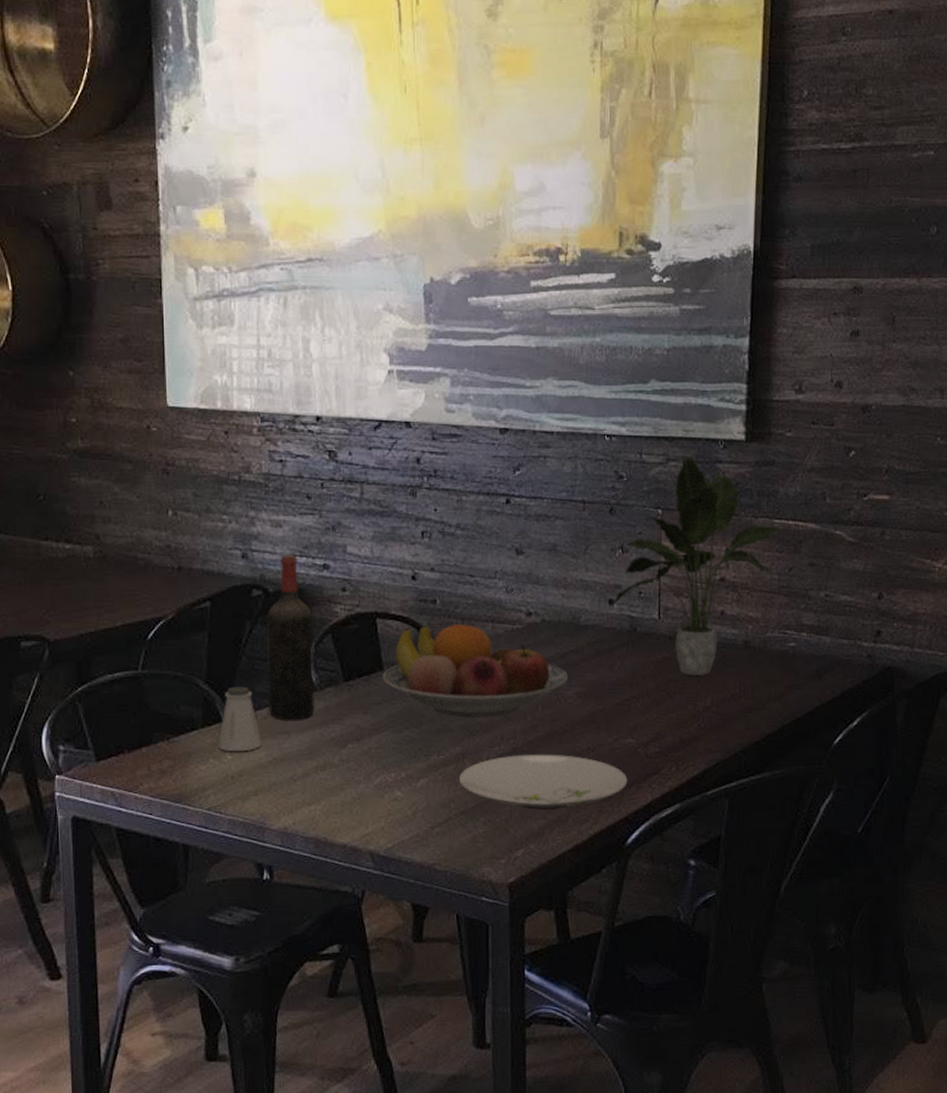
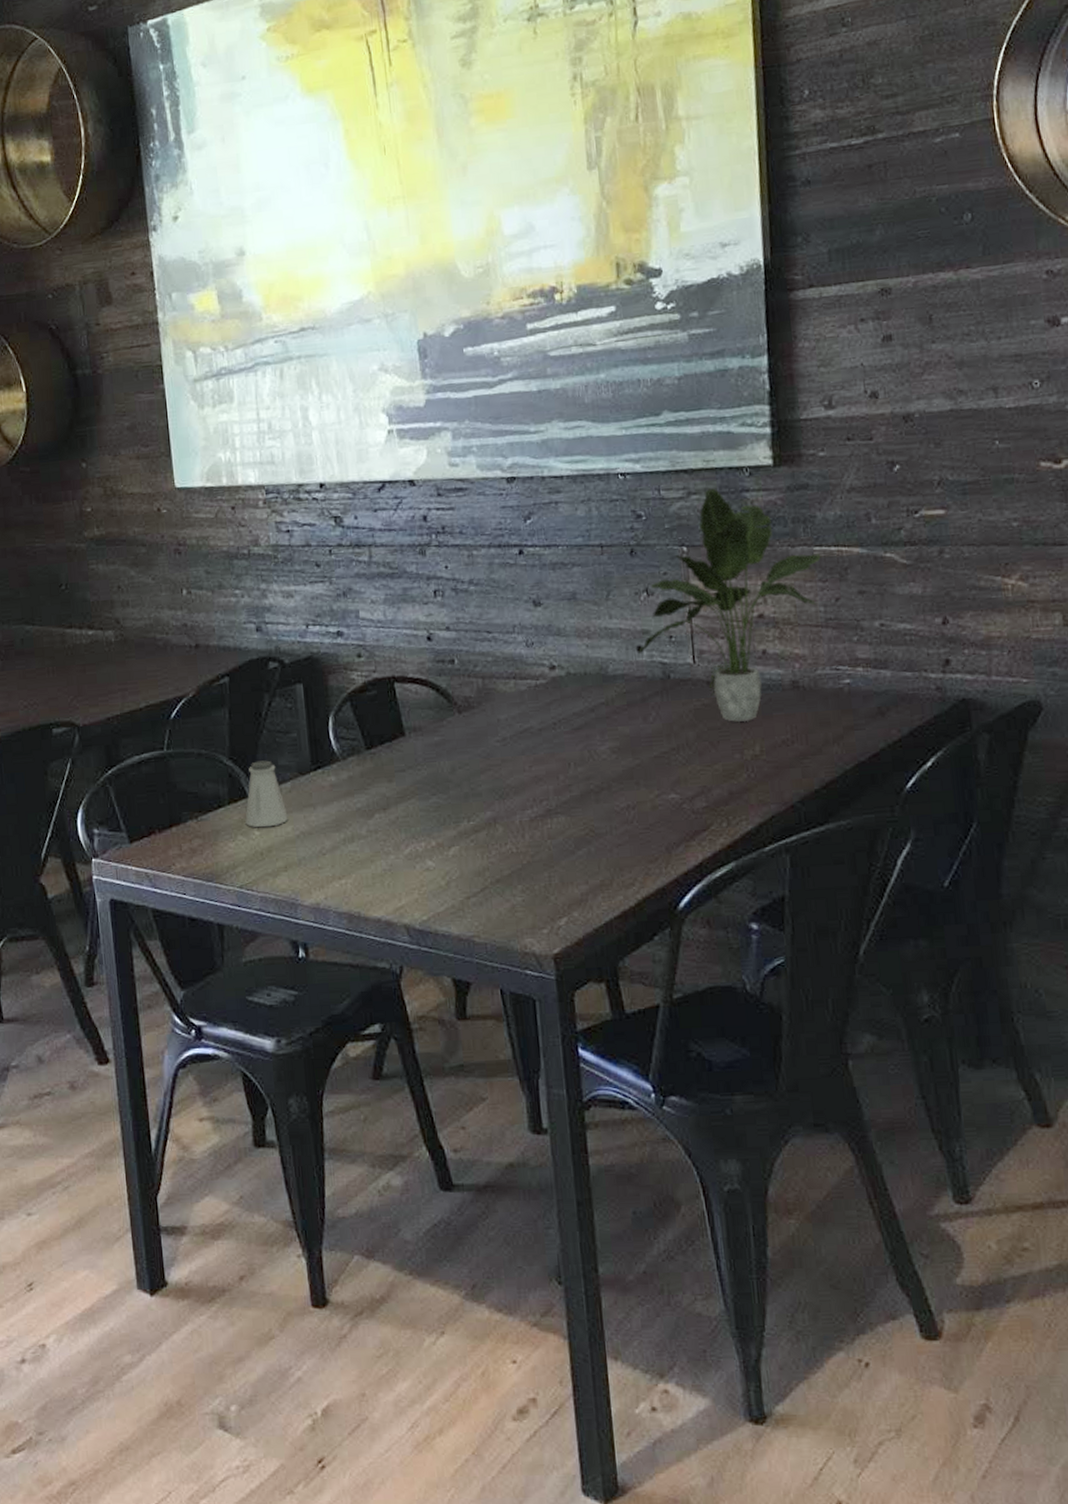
wine bottle: present [267,555,315,720] -> none [284,624,339,793]
fruit bowl: present [382,625,568,718] -> none [404,683,600,781]
plate: present [458,754,628,810] -> none [491,814,675,875]

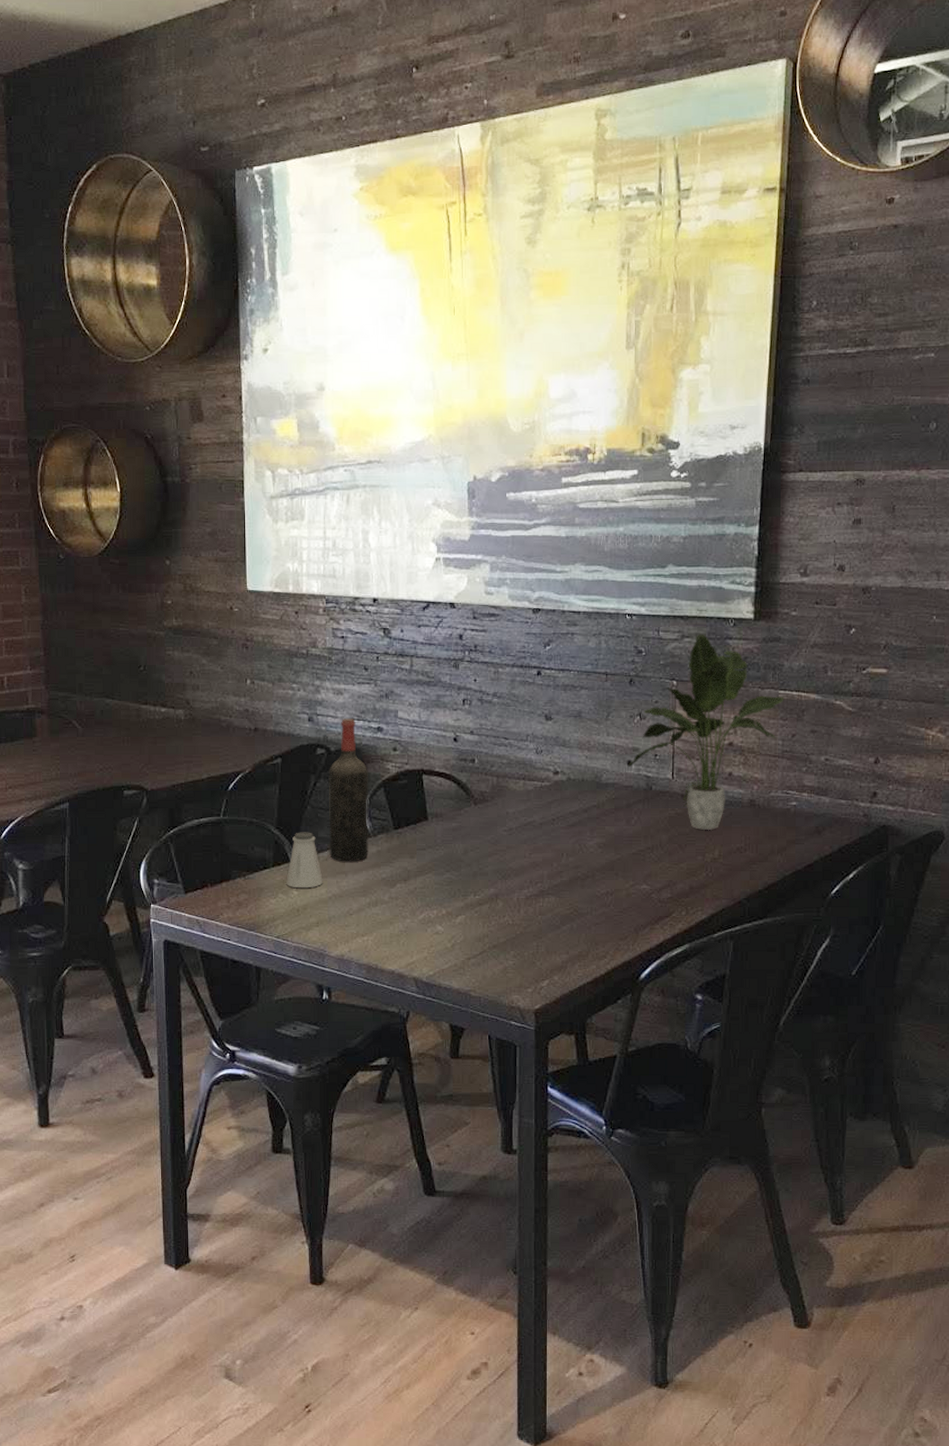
wine bottle: none [284,624,339,793] -> present [329,719,368,862]

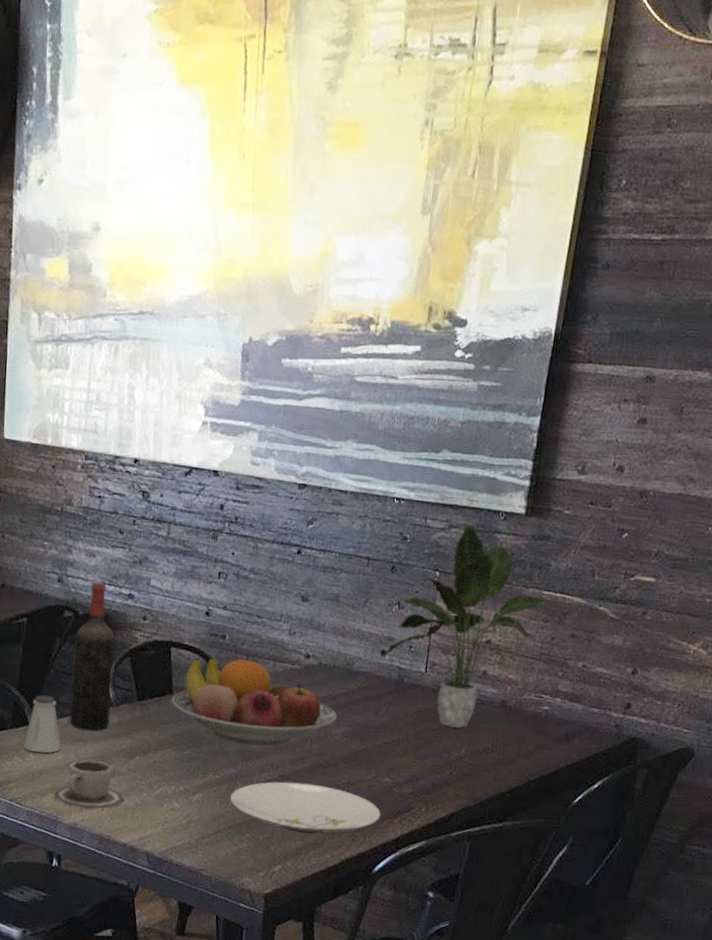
cup: none [319,892,389,940] -> present [53,760,124,809]
fruit bowl: none [427,781,590,863] -> present [171,657,337,746]
plate: none [492,897,642,946] -> present [229,781,381,834]

